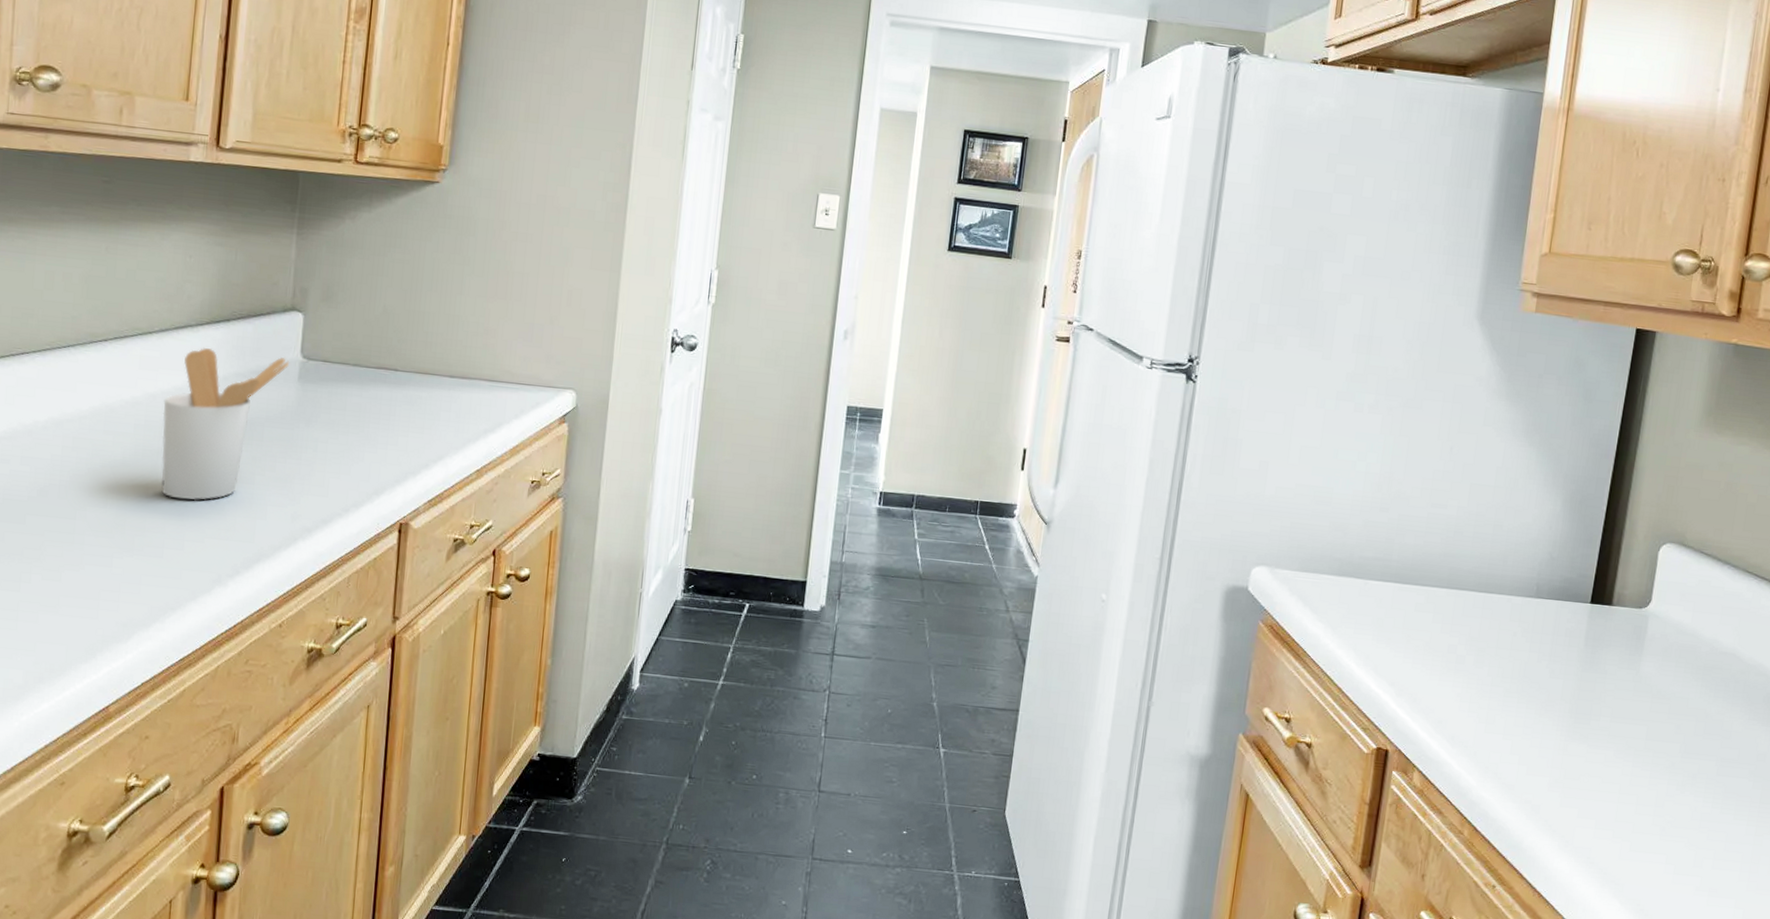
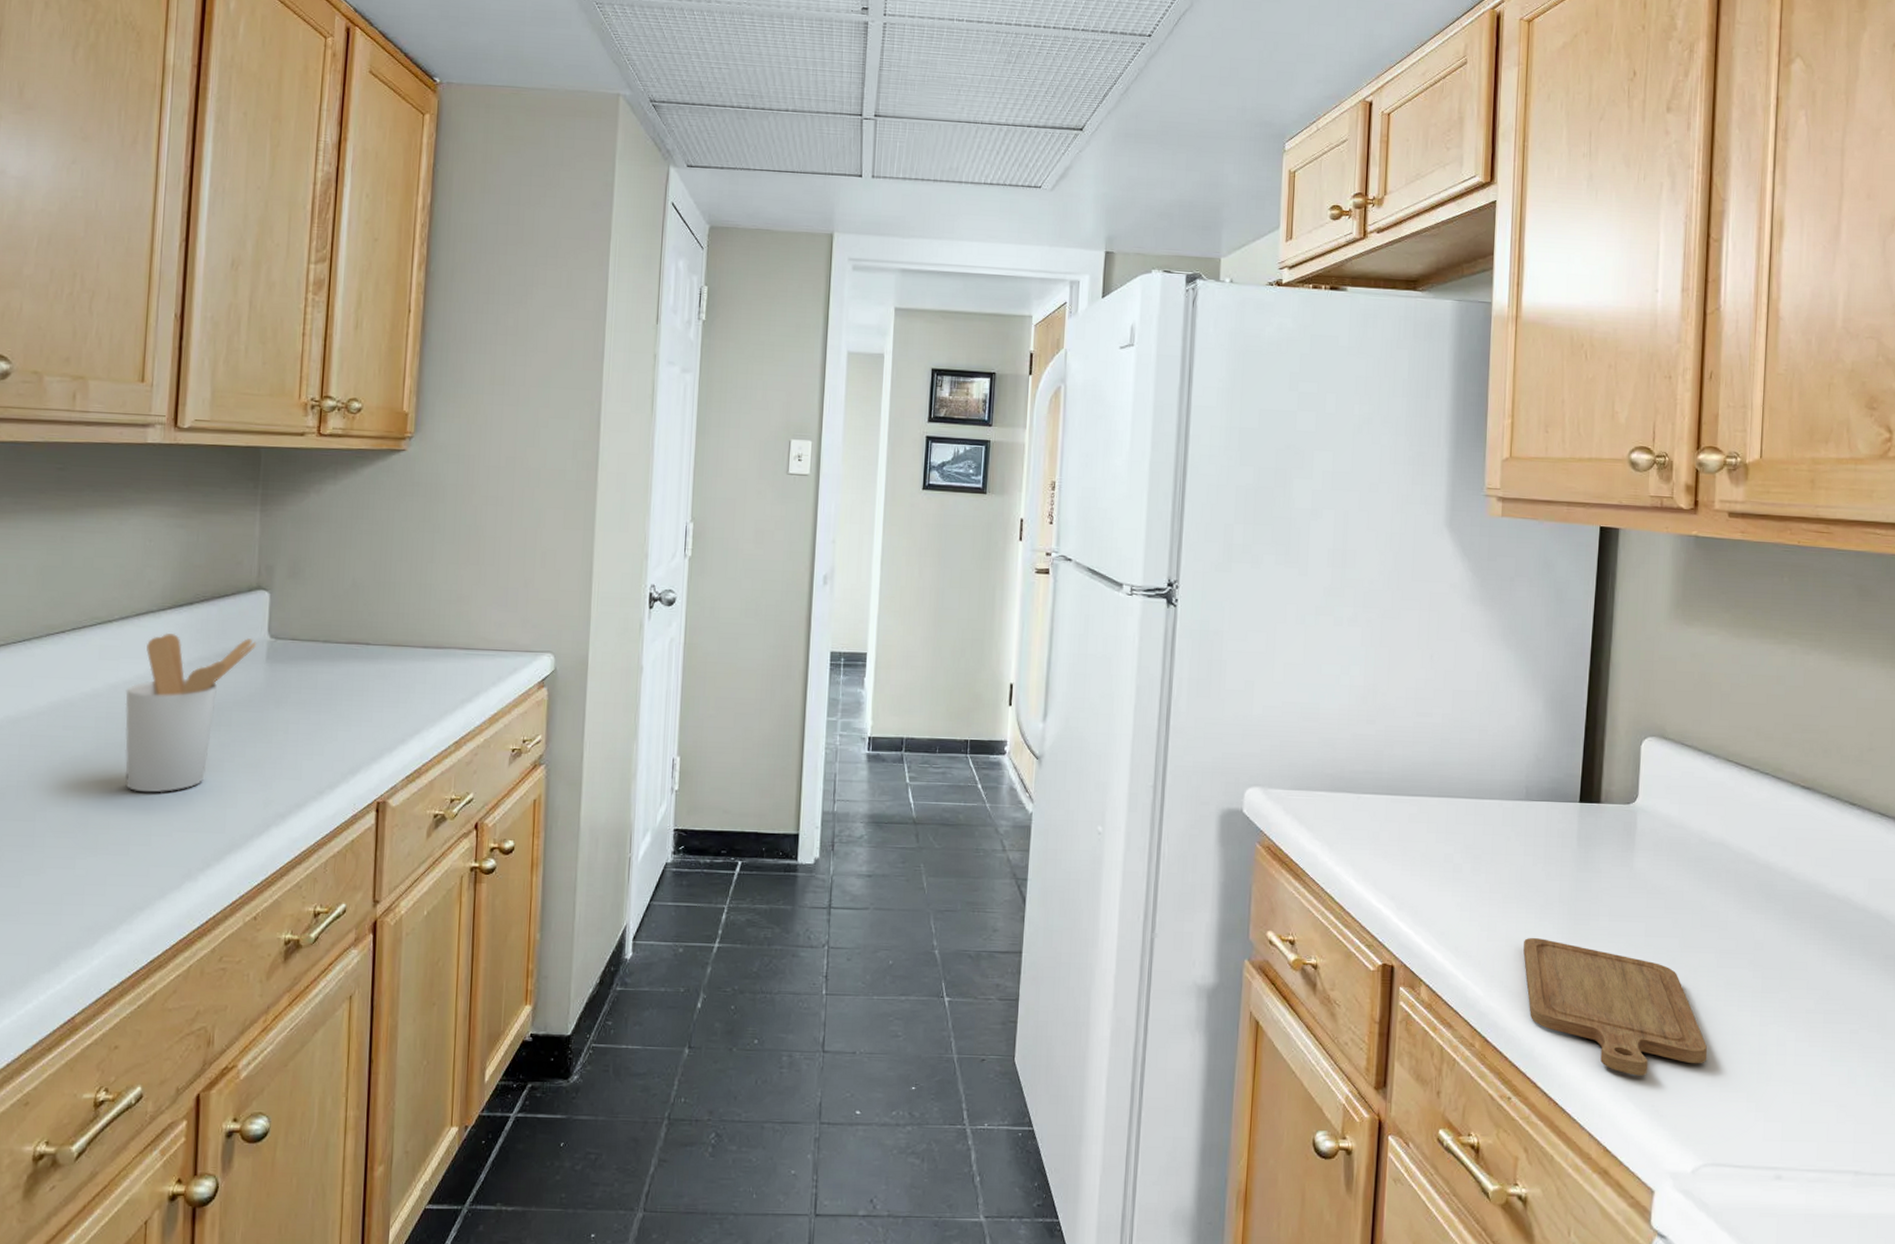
chopping board: none [1520,732,1699,875] -> present [1523,937,1707,1076]

